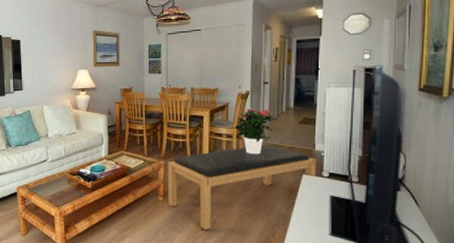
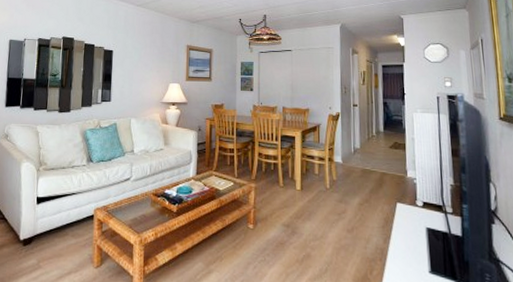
bench: present [168,145,317,230] -> none [259,170,410,264]
potted flower: present [234,108,277,155] -> none [326,130,368,180]

